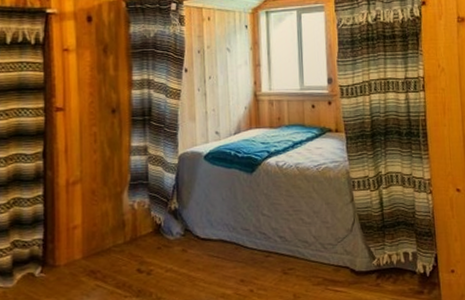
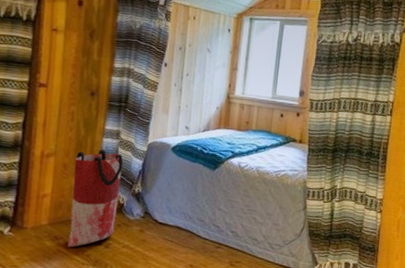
bag: none [103,168,155,281] -> present [67,149,124,248]

